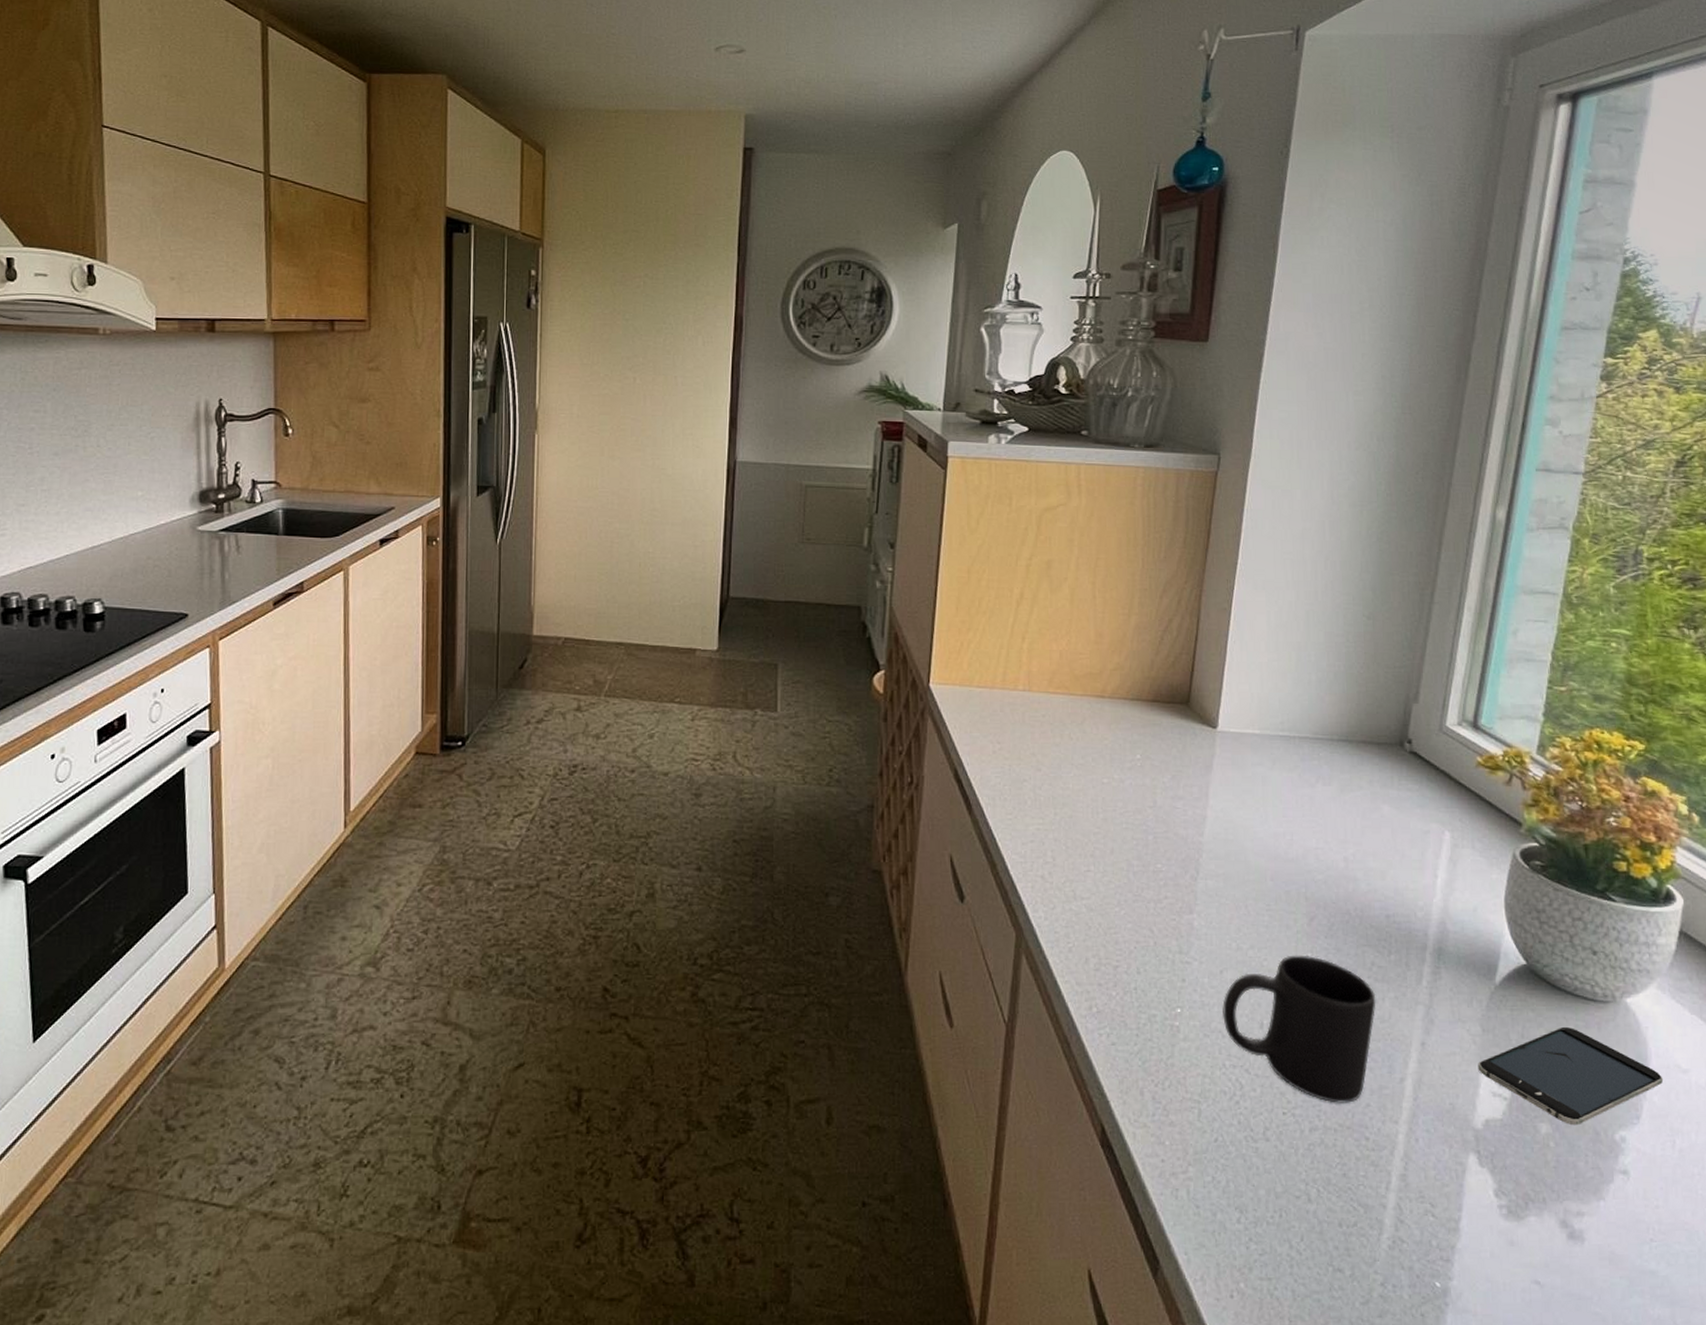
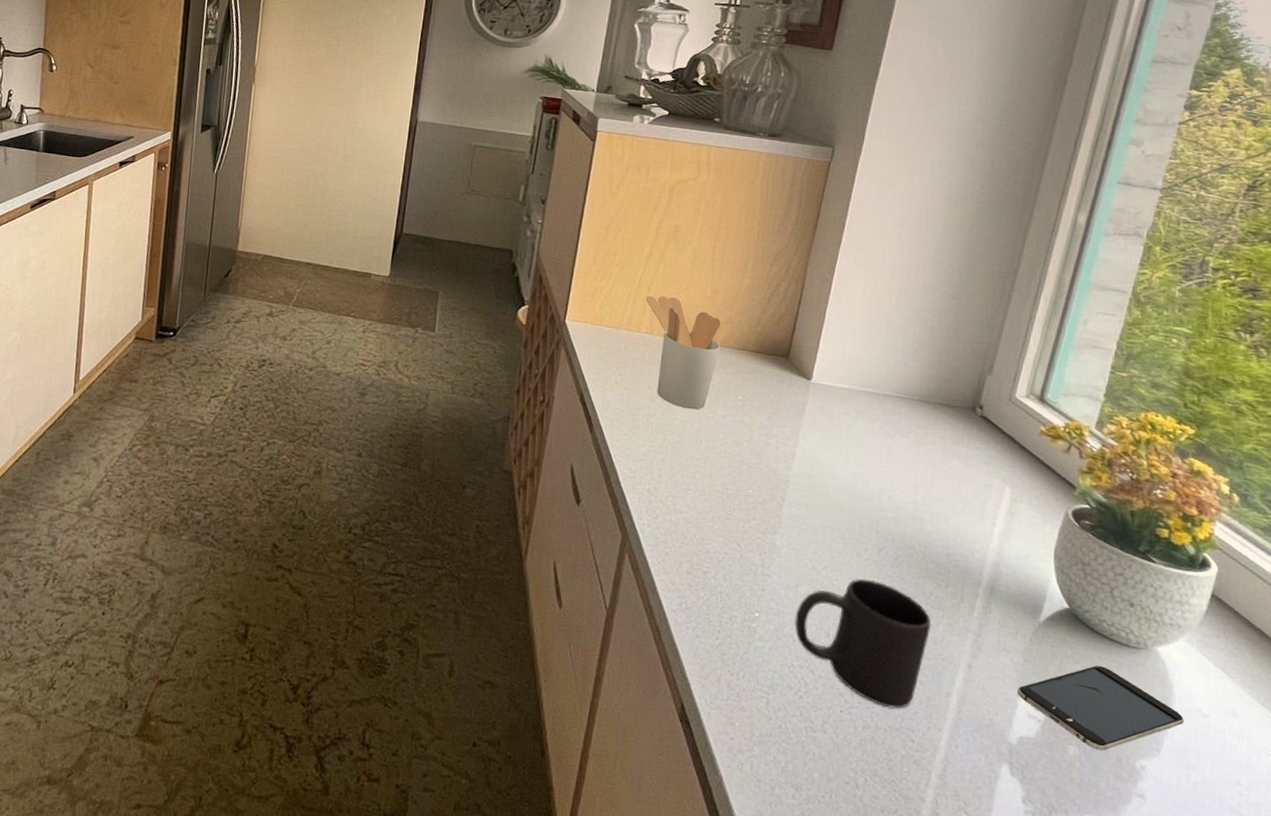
utensil holder: none [1020,644,1112,776] -> present [646,295,721,410]

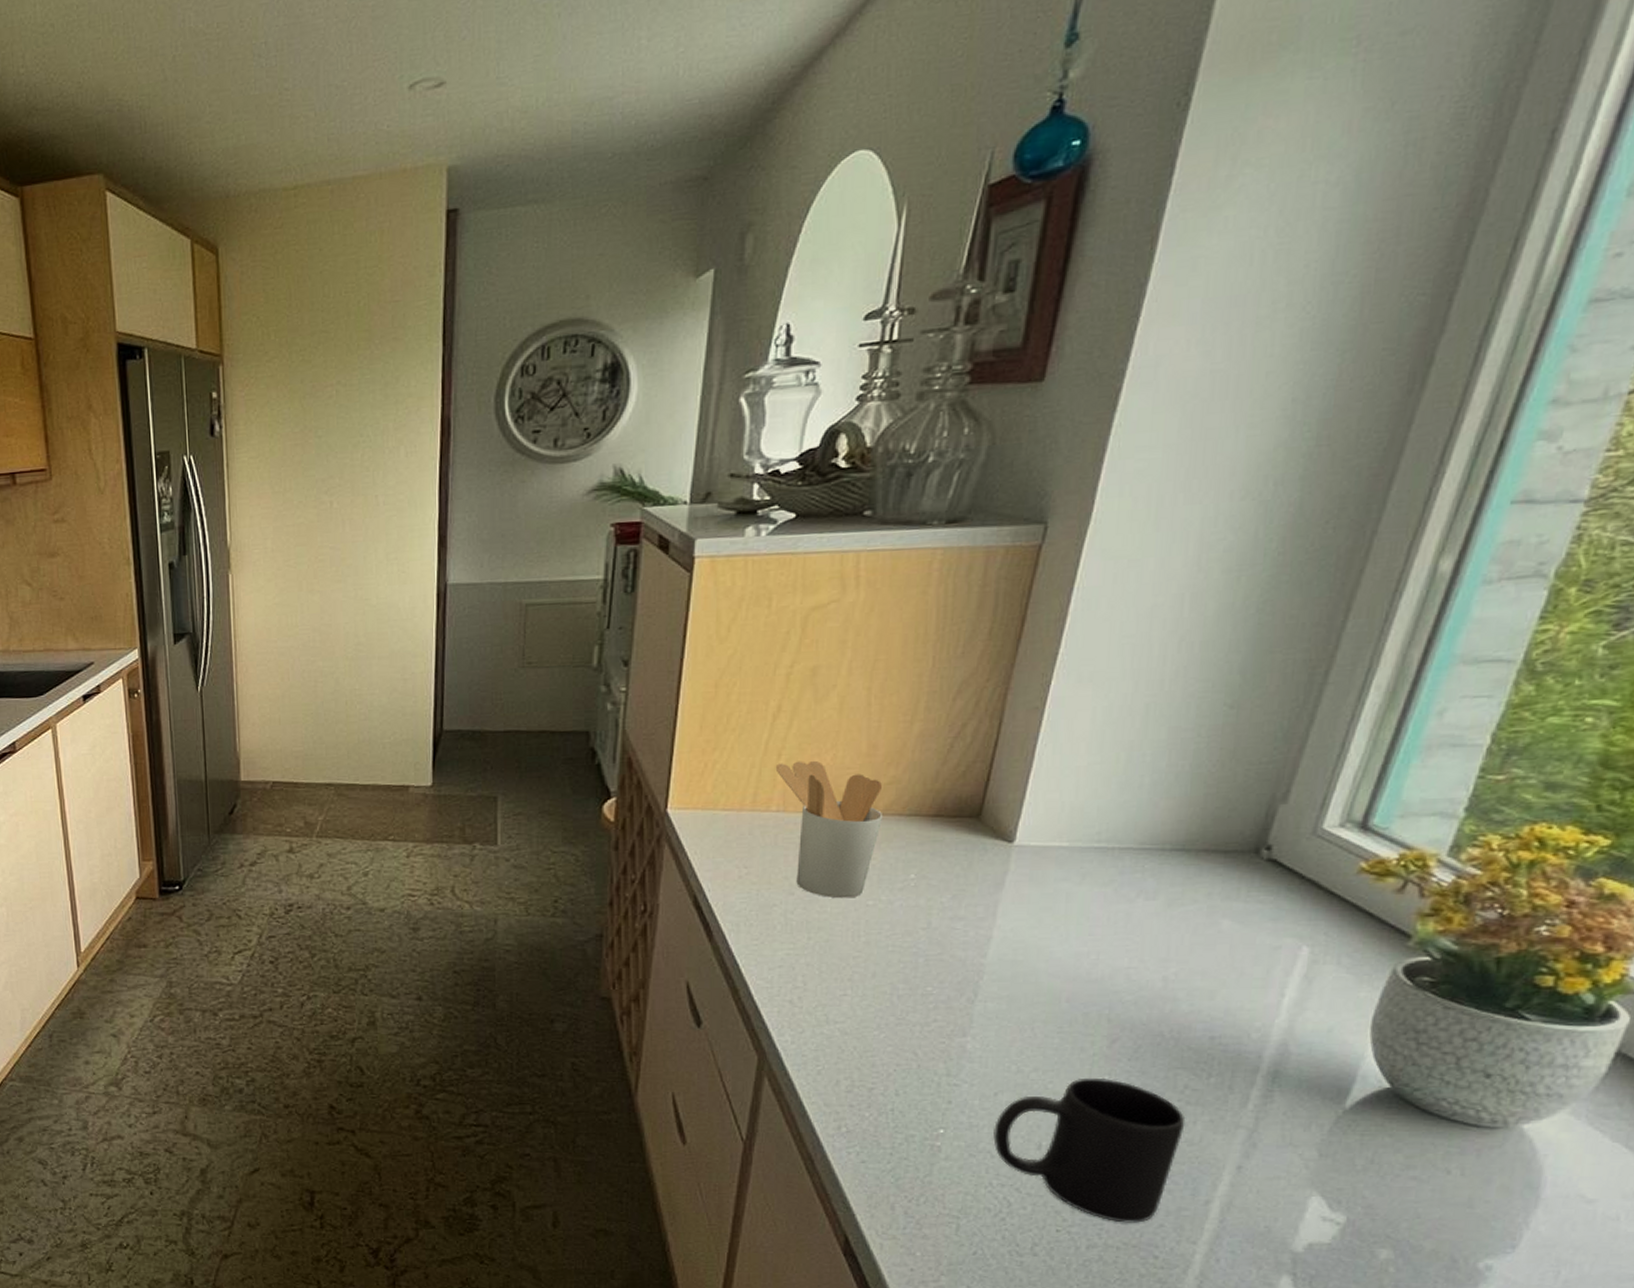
smartphone: present [1017,665,1185,751] -> none [1307,1152,1558,1253]

